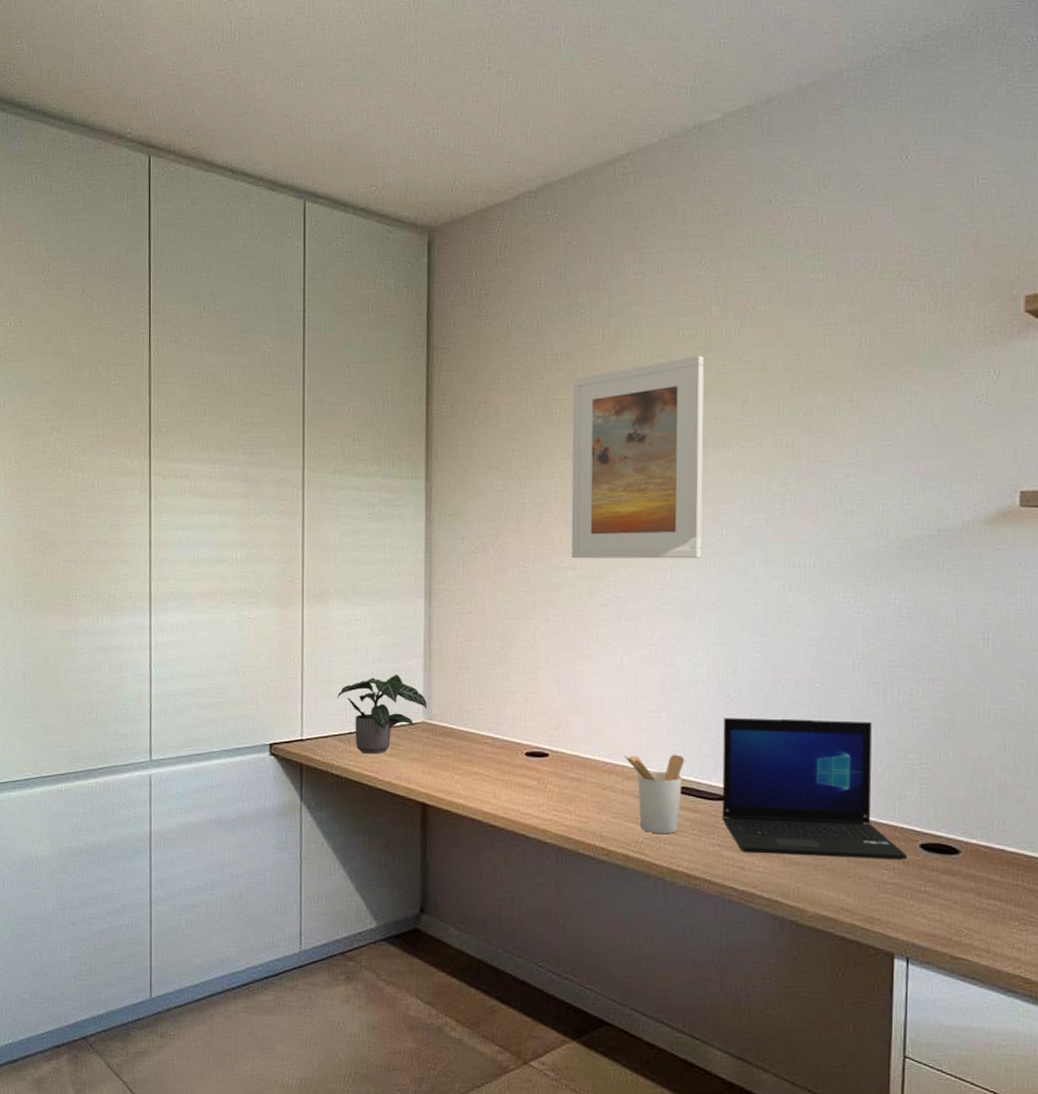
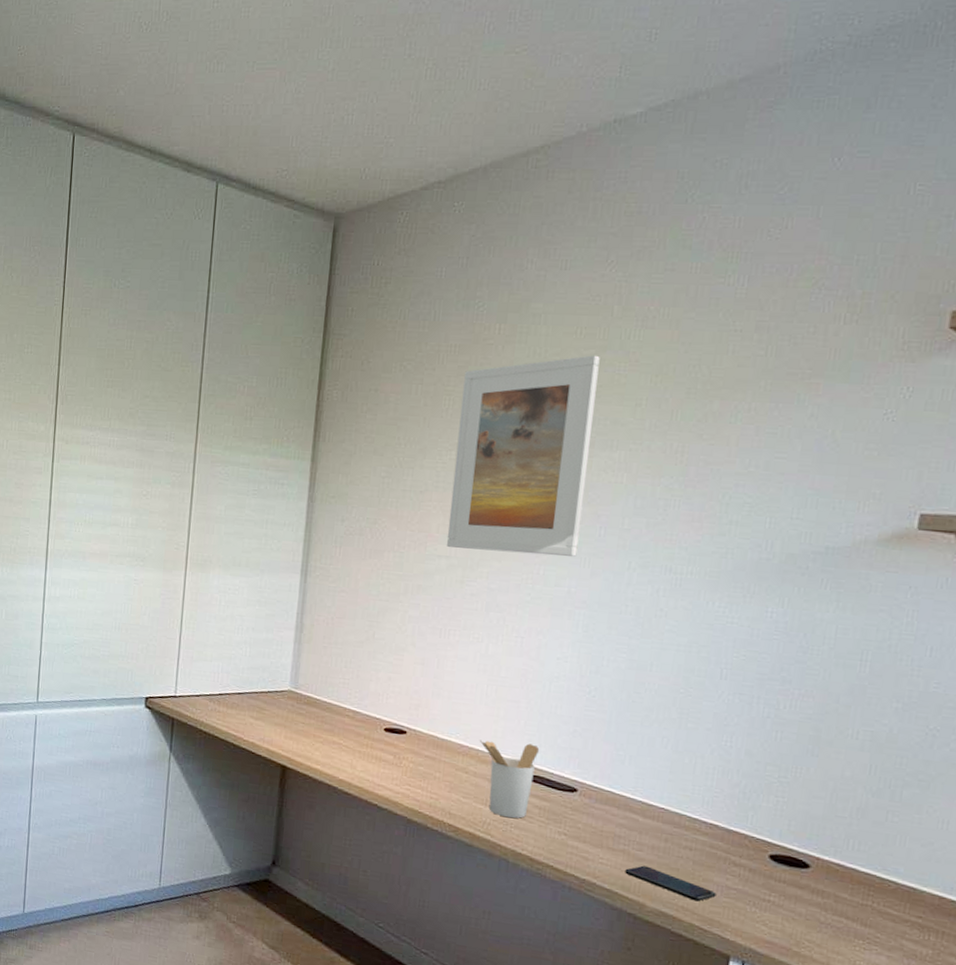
potted plant: present [337,674,427,754] -> none [211,643,295,716]
laptop: present [722,718,908,860] -> none [570,713,756,868]
smartphone: none [782,869,874,901] -> present [625,865,717,902]

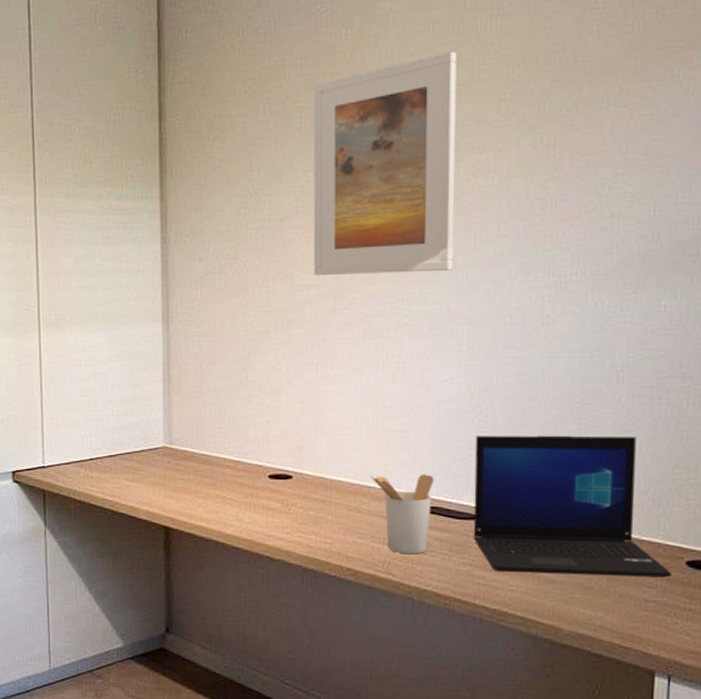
laptop: none [570,713,756,868] -> present [473,435,672,578]
smartphone: present [625,865,717,902] -> none [537,588,635,619]

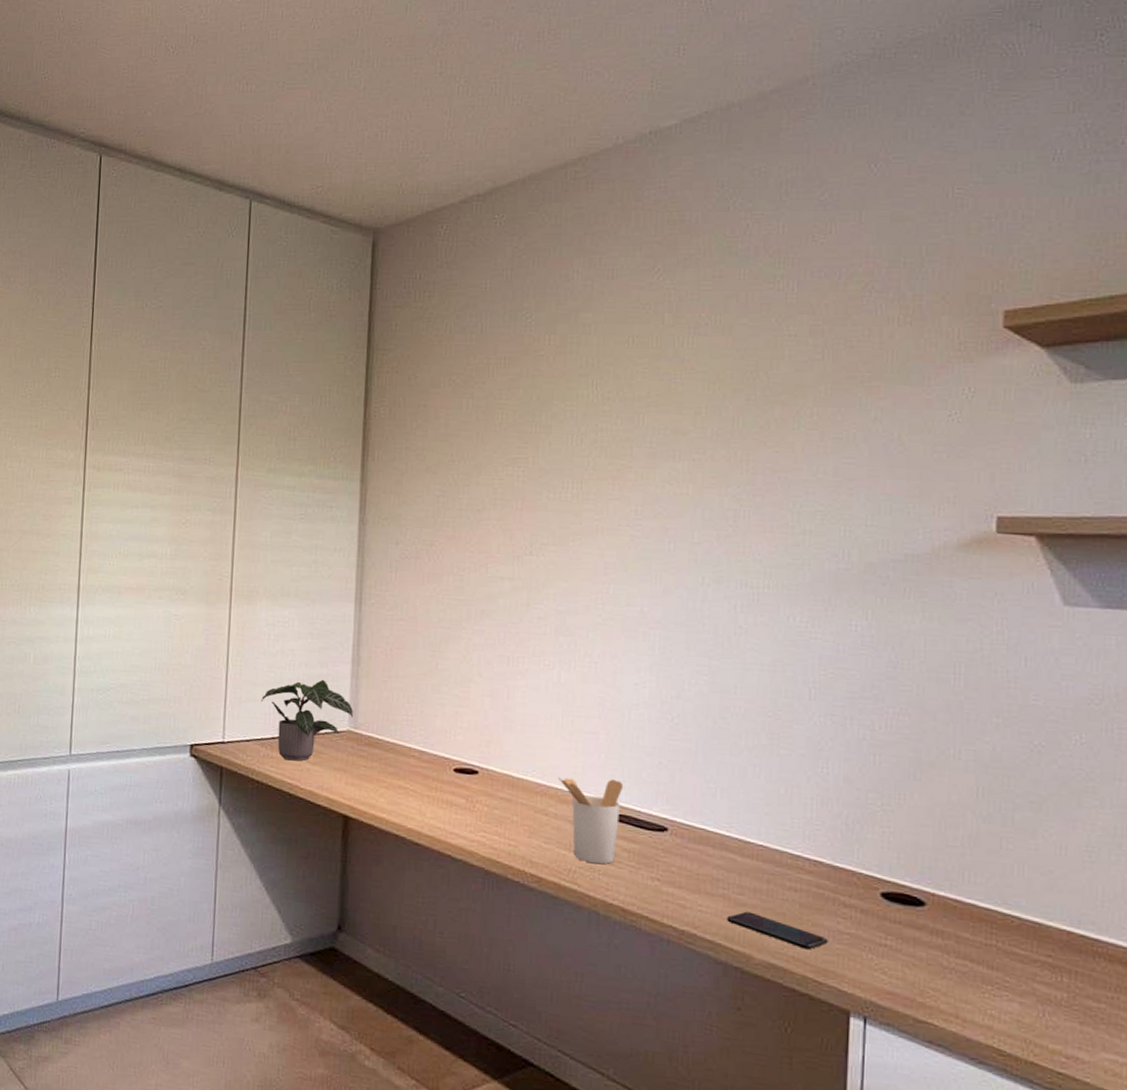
potted plant: none [77,399,167,479] -> present [261,679,353,762]
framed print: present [313,51,457,276] -> none [508,364,655,574]
laptop: present [473,435,672,578] -> none [662,743,867,909]
smartphone: none [537,588,635,619] -> present [727,911,828,950]

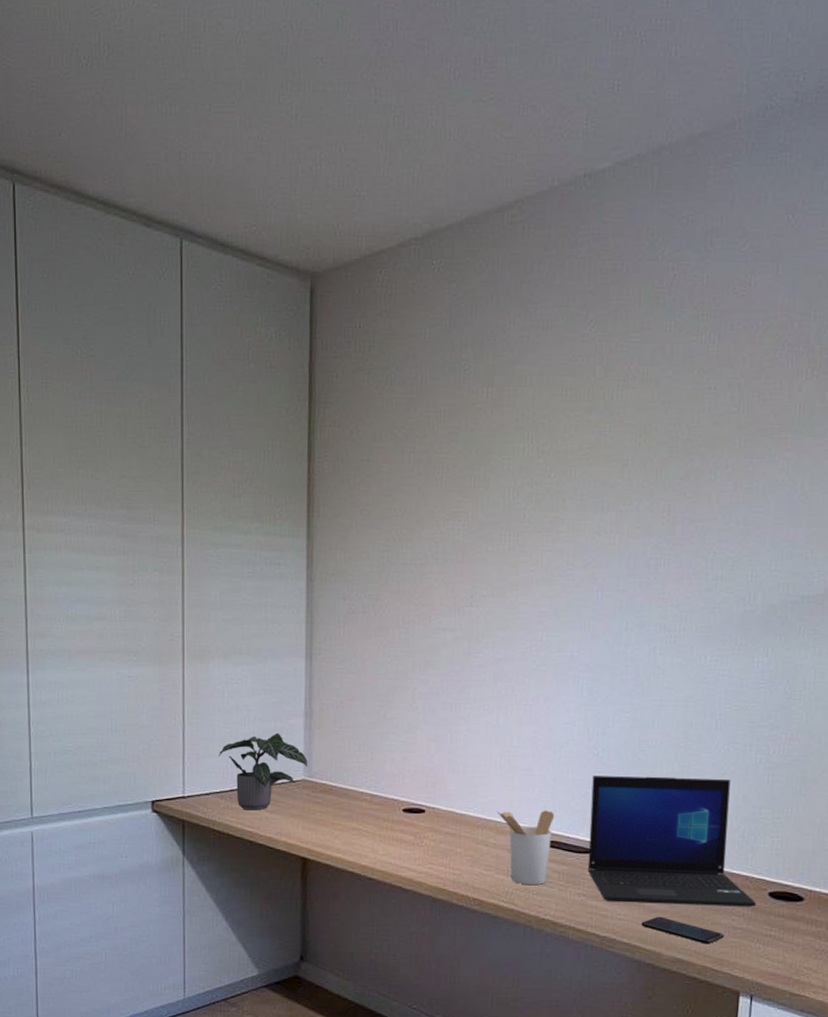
laptop: none [662,743,867,909] -> present [587,776,757,907]

